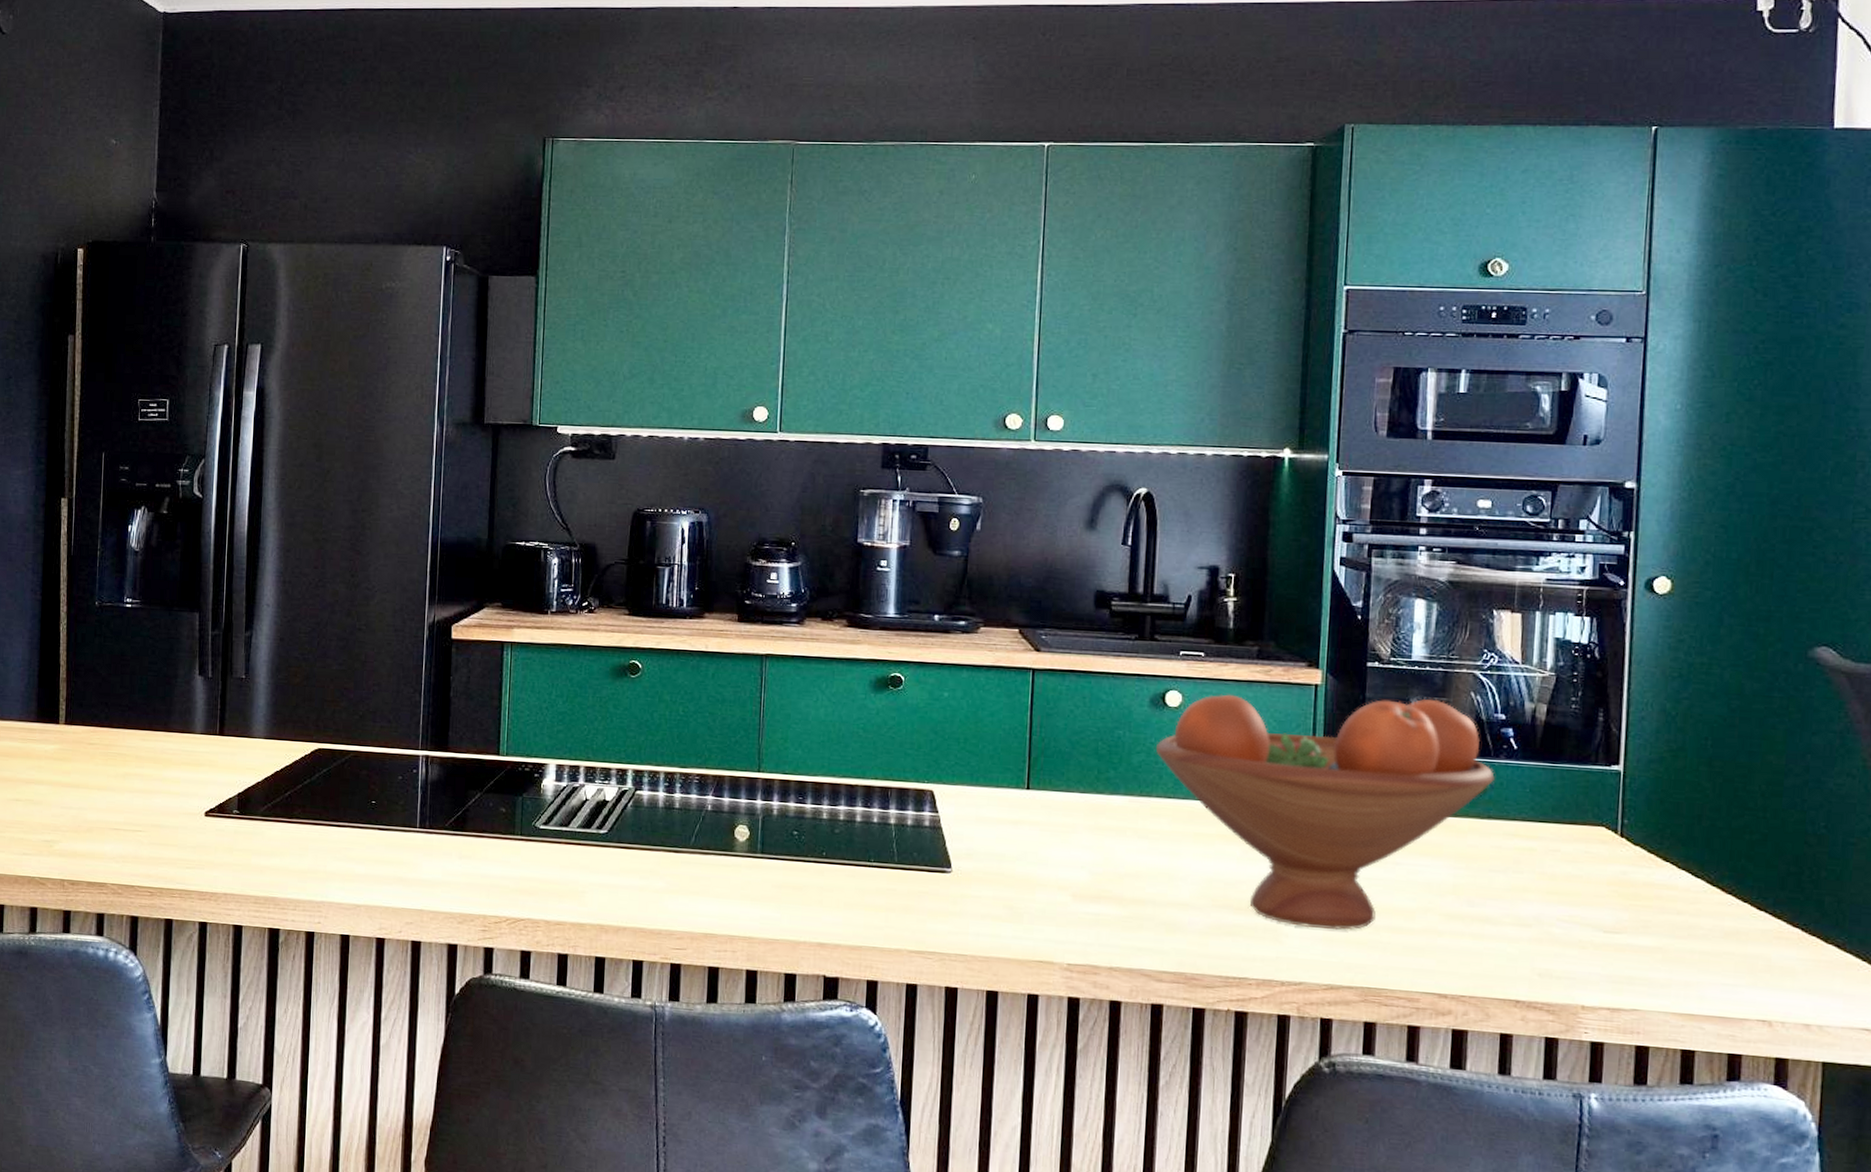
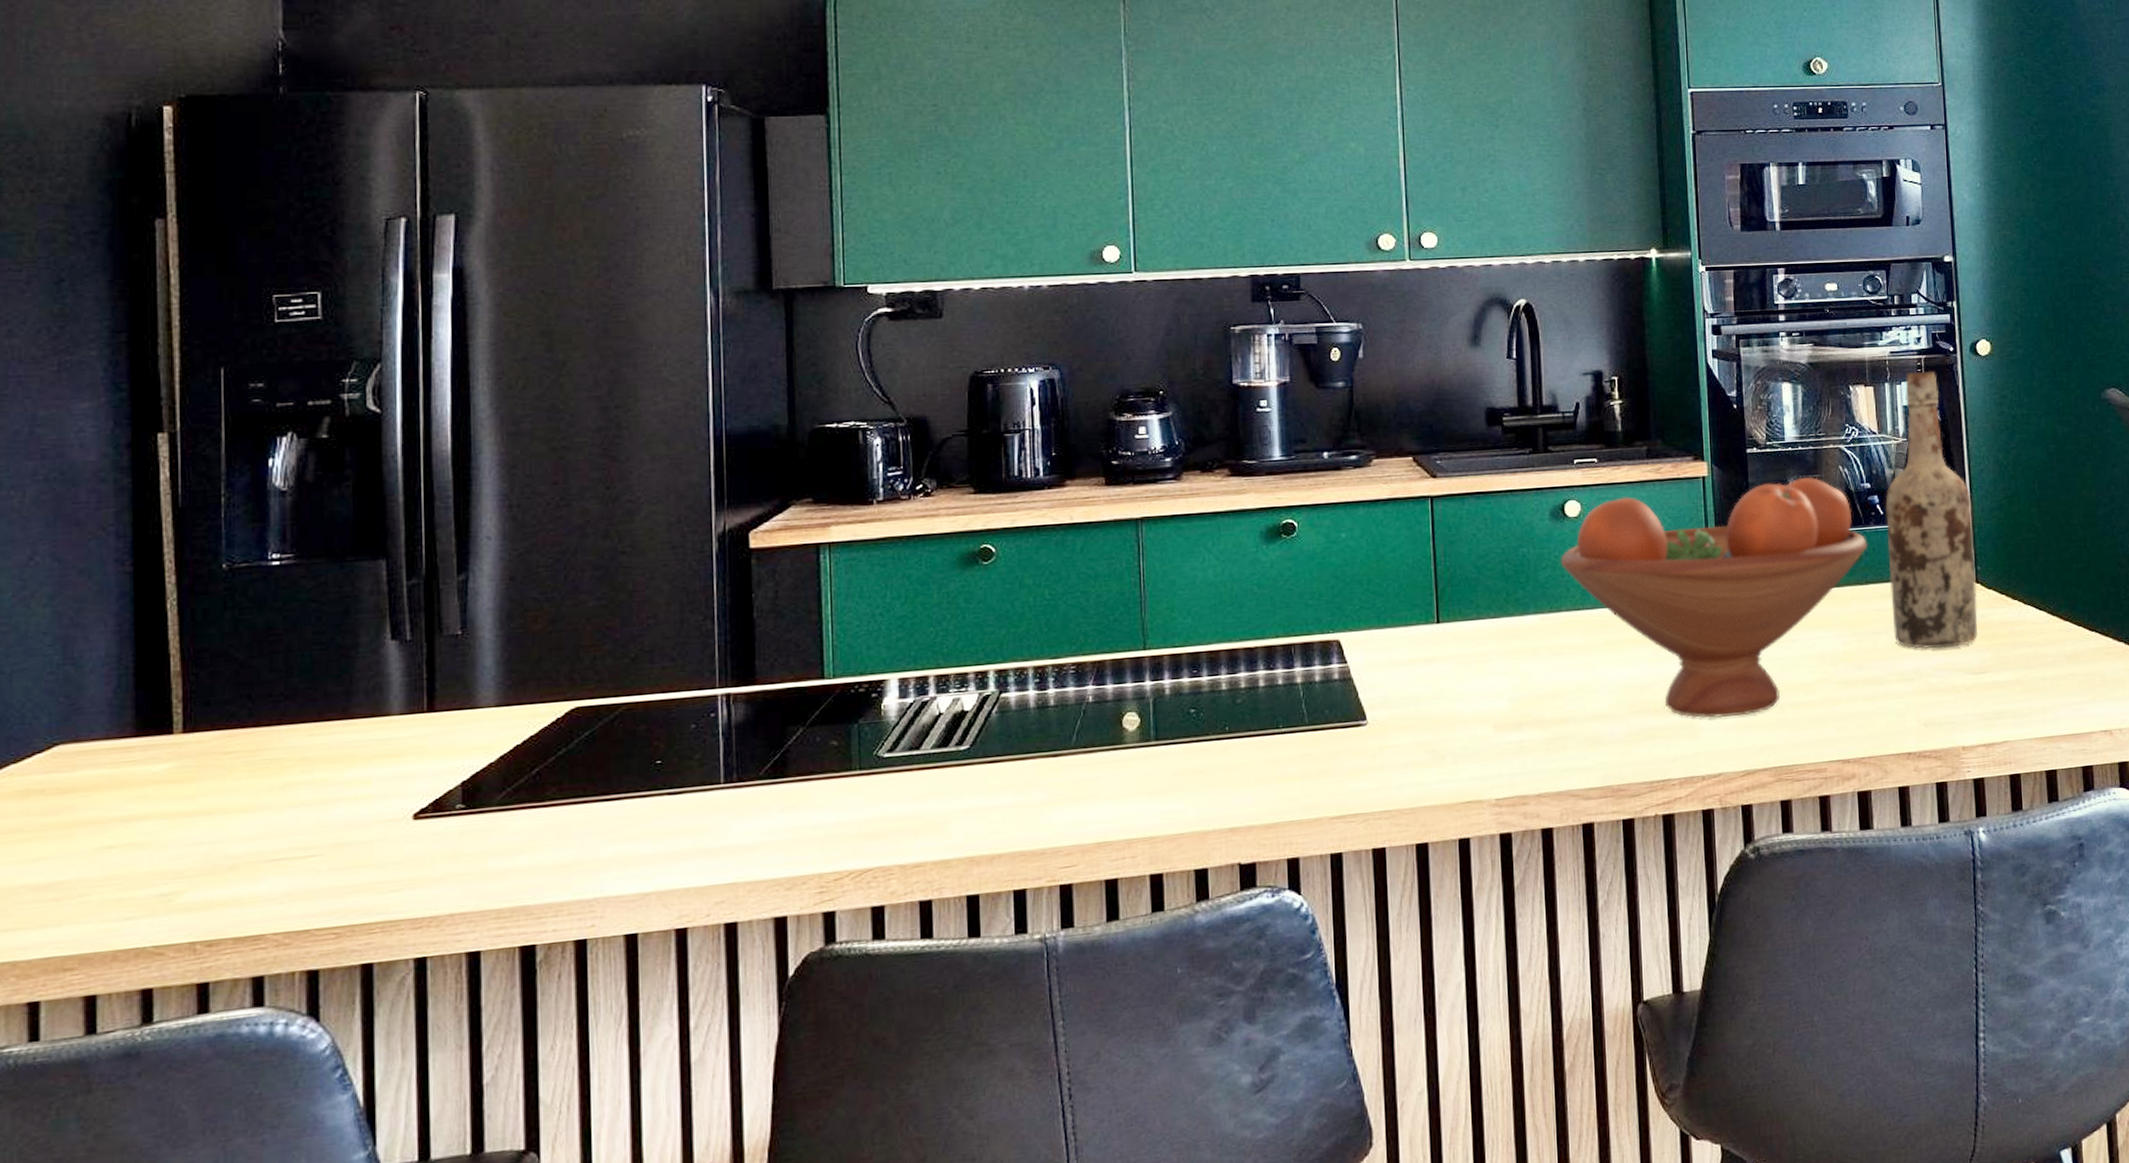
wine bottle: none [1515,602,1626,901] -> present [1885,370,1977,649]

